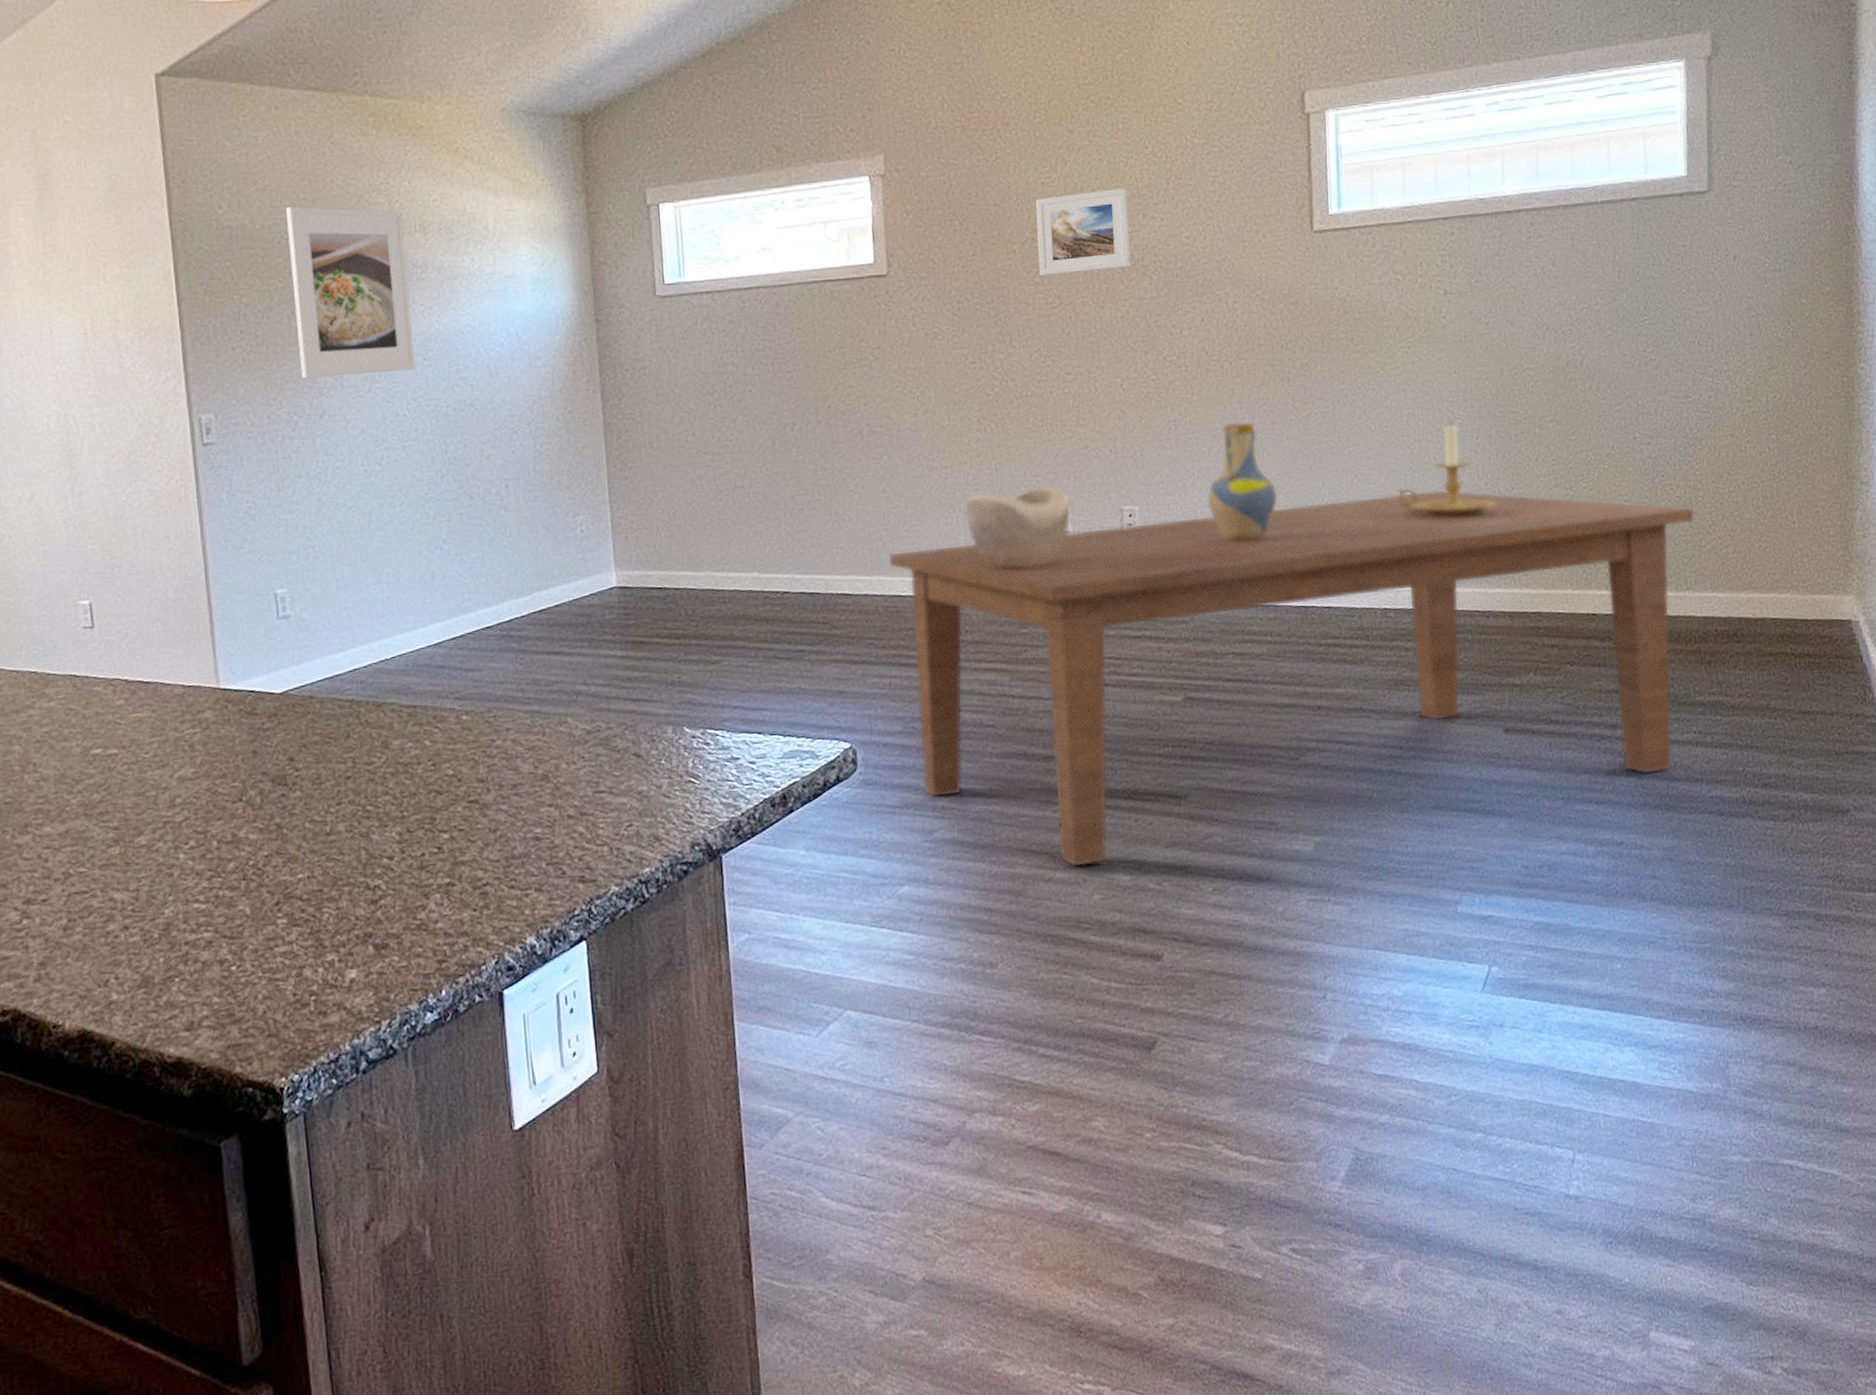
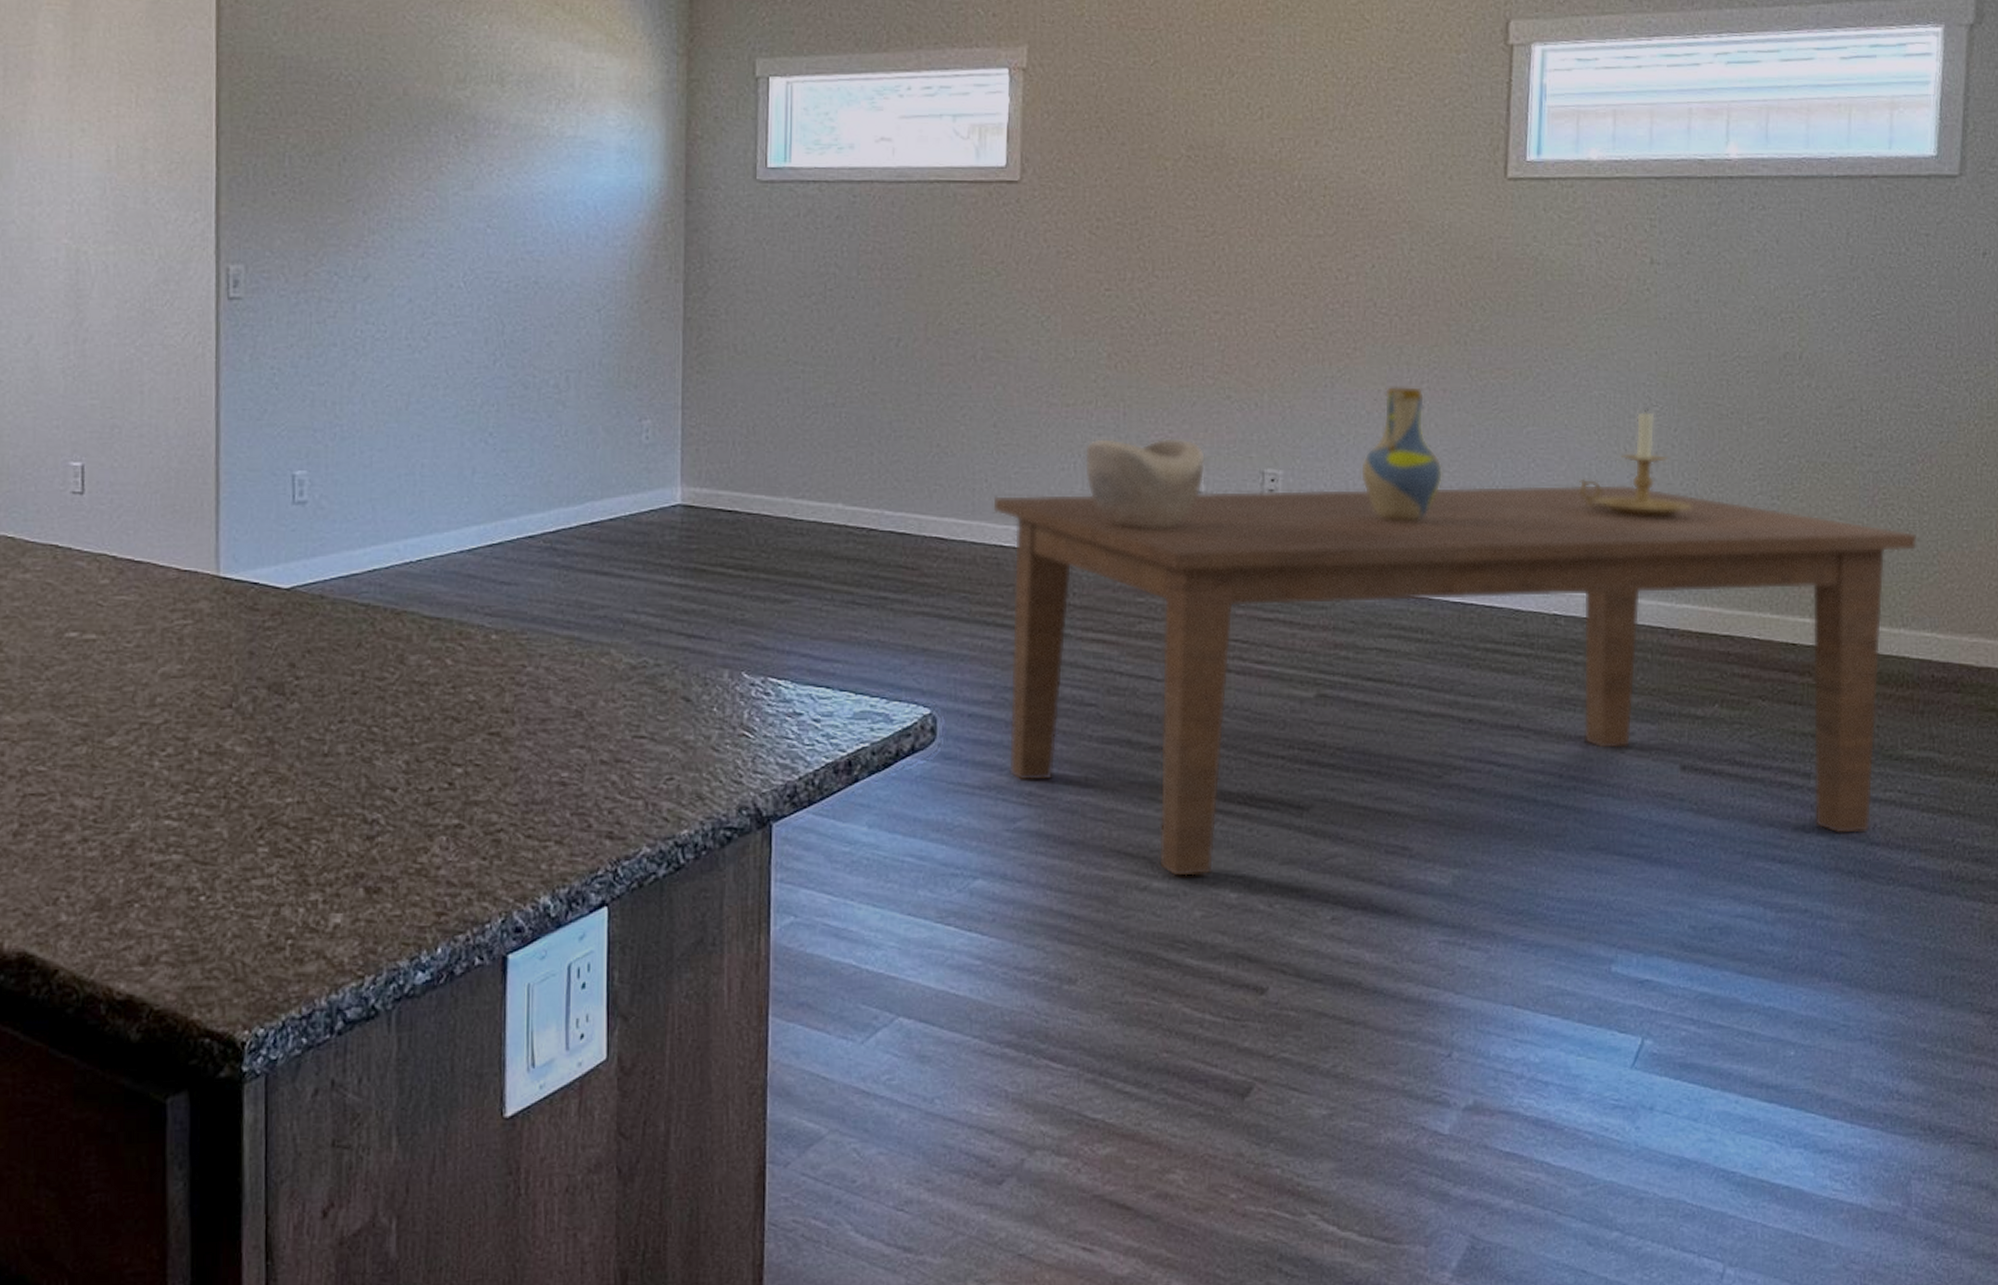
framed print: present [286,206,416,379] -> none [347,40,478,237]
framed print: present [1035,187,1131,276] -> none [1192,108,1299,200]

